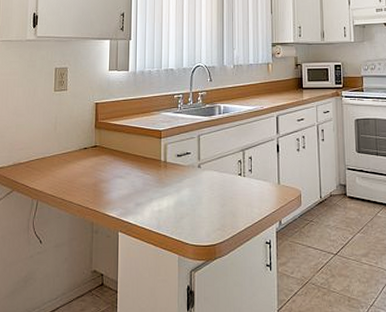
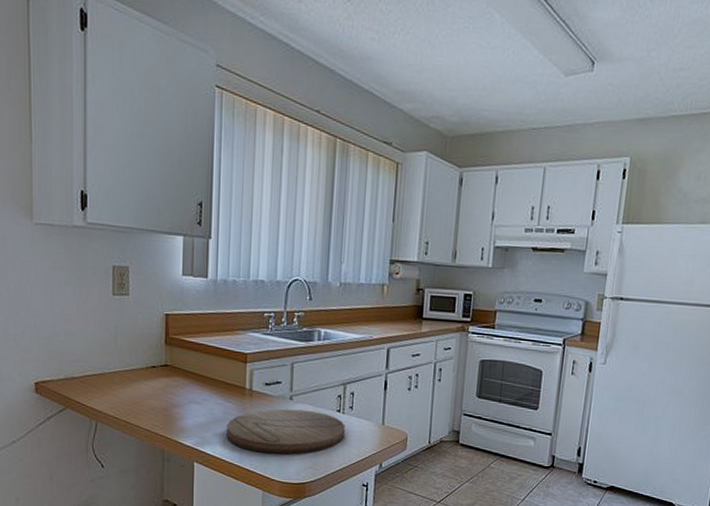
cutting board: none [146,176,247,219] -> present [226,408,345,455]

